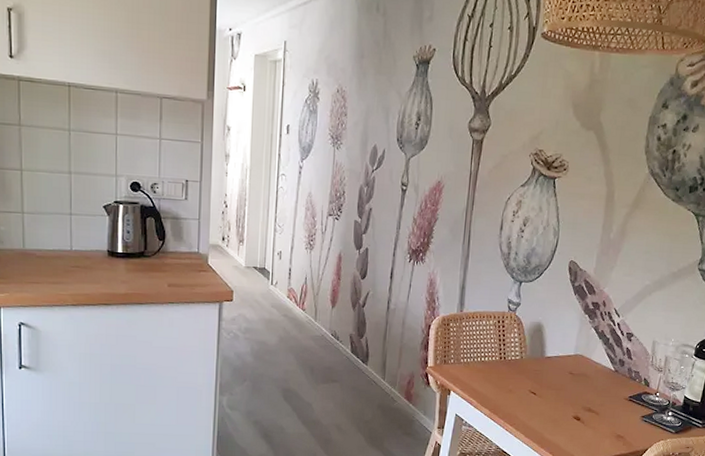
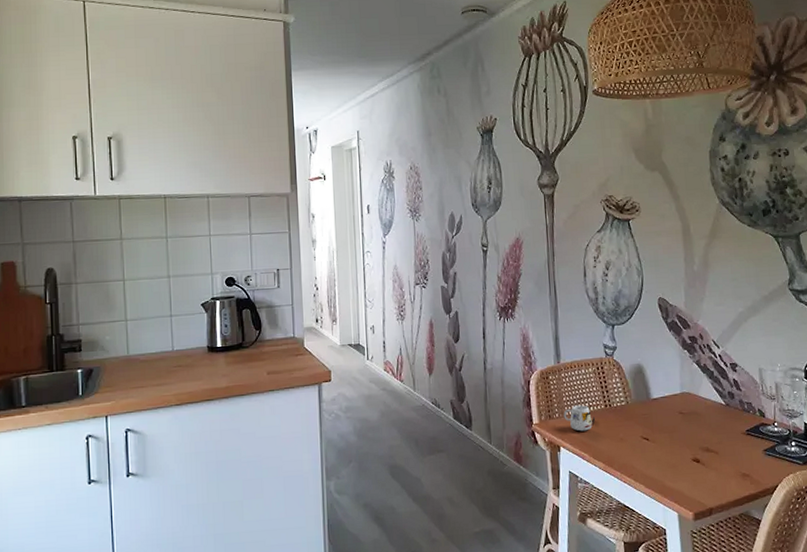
mug: none [458,354,489,379] -> present [563,405,596,432]

